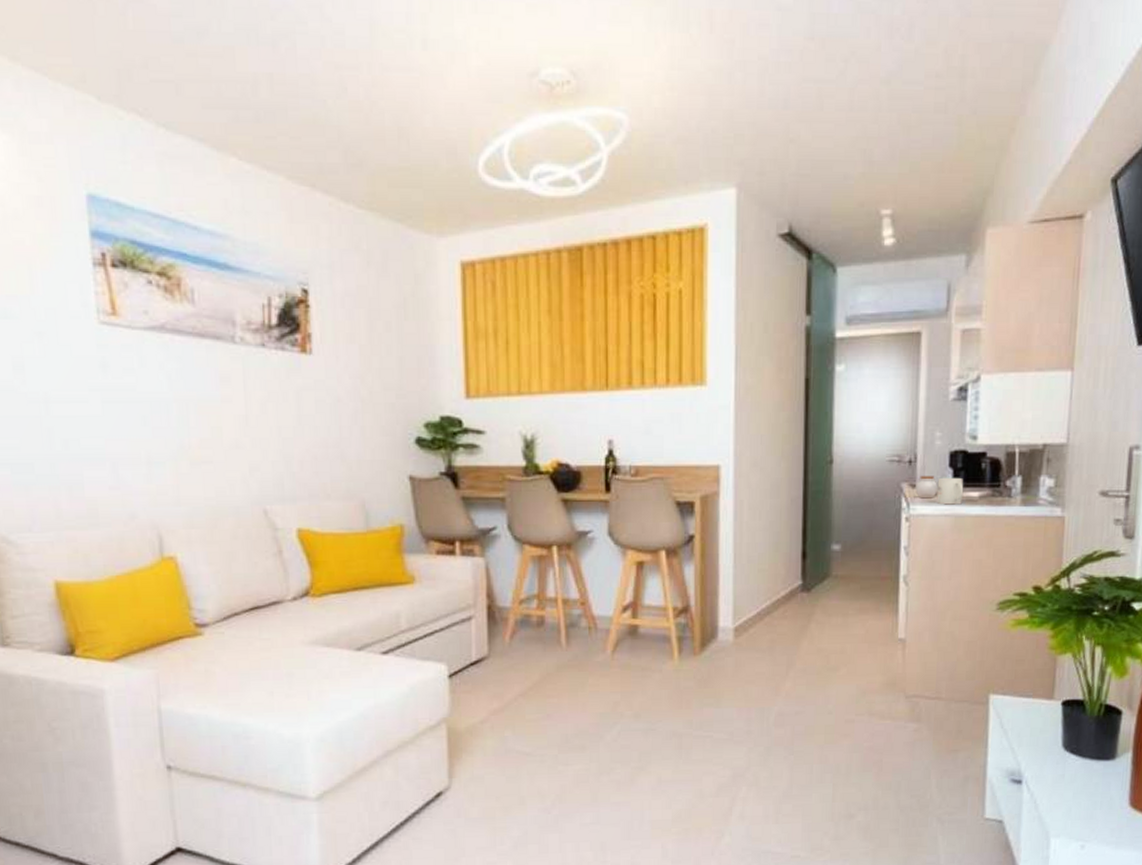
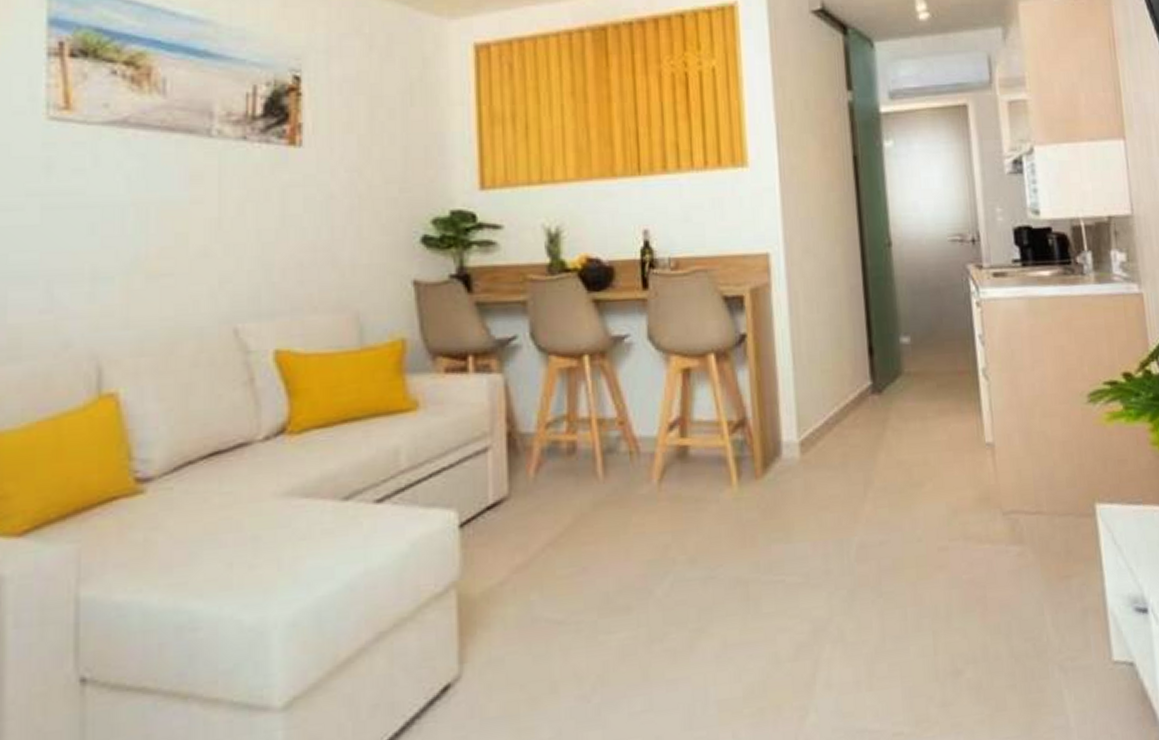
jar: present [915,476,939,499] -> none [982,255,1007,281]
mug: present [936,477,964,505] -> none [1005,255,1035,287]

